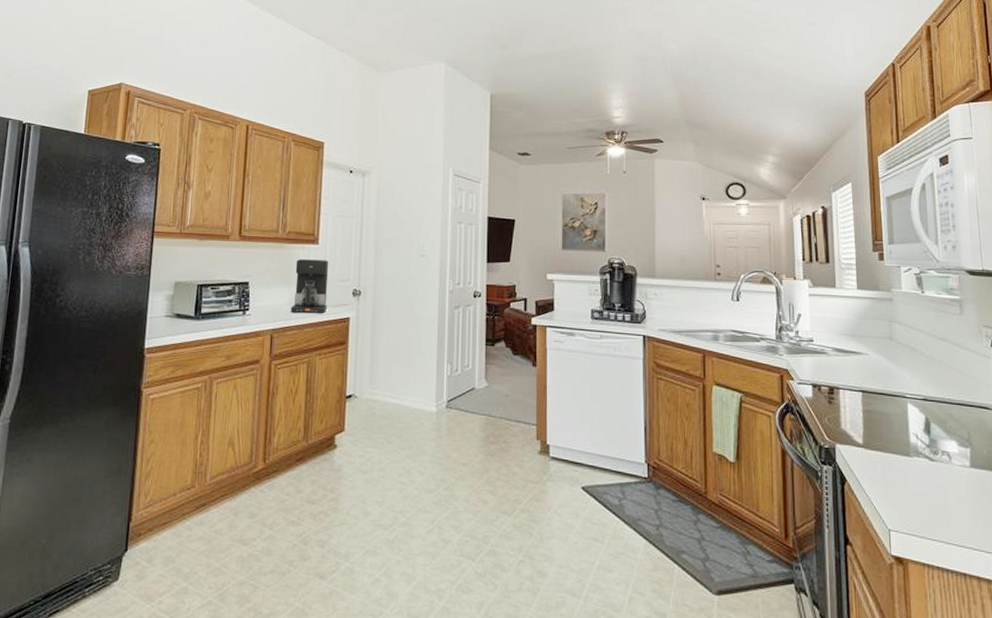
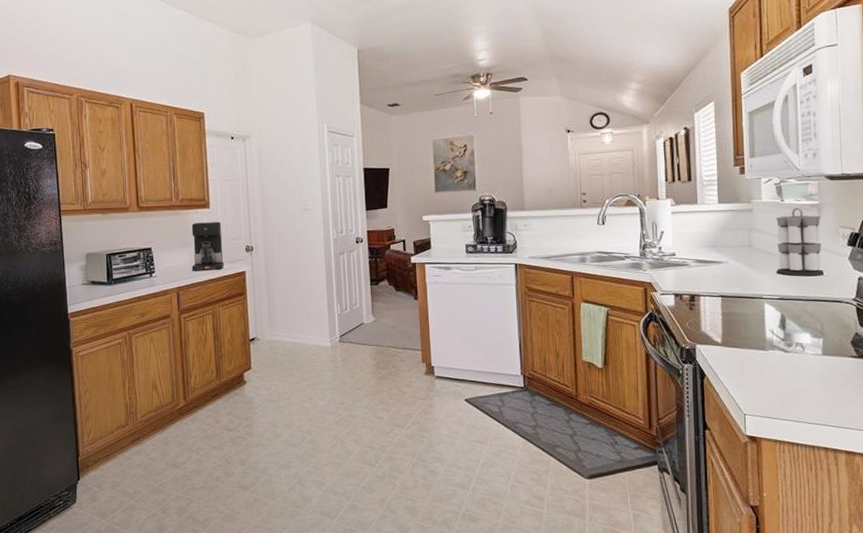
spice rack: none [917,301,969,378] -> present [776,207,825,277]

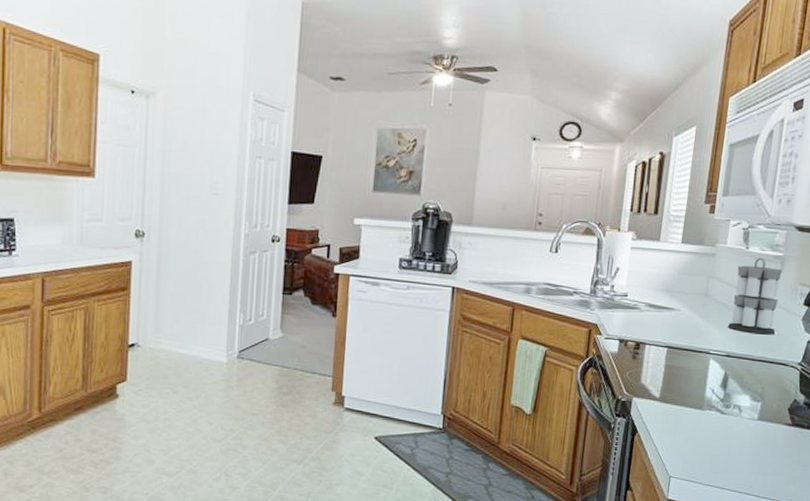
coffee maker: present [191,222,224,272] -> none [64,194,108,257]

